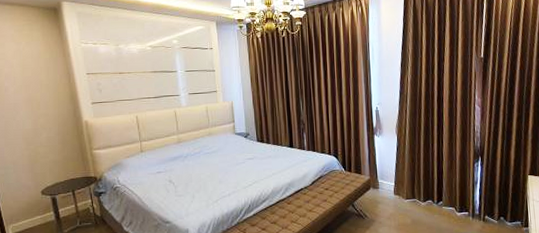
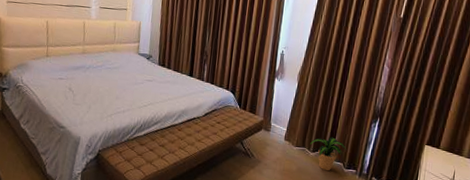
potted plant: none [419,183,456,218] -> present [310,137,347,171]

